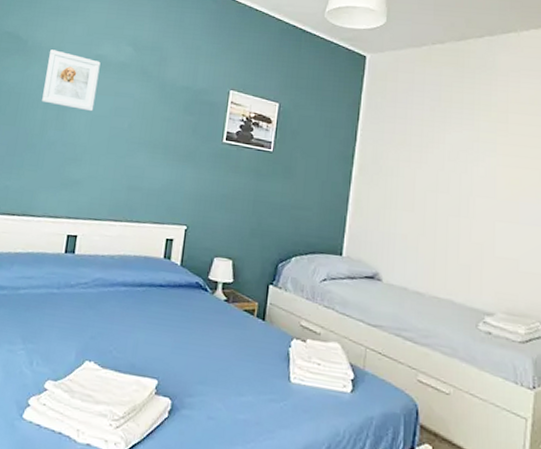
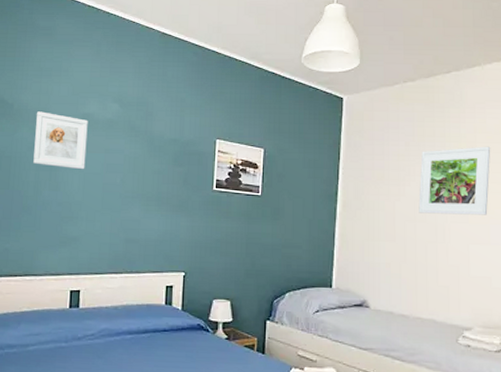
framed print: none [441,117,524,192] -> present [418,146,491,215]

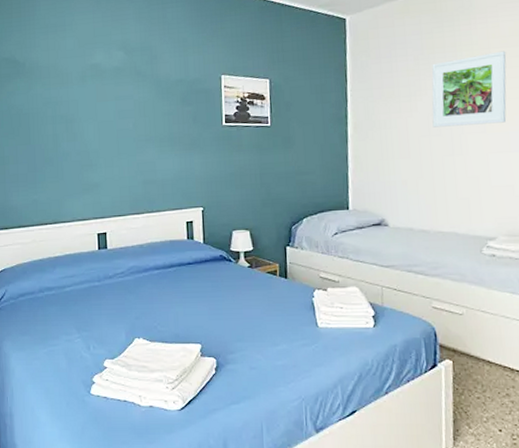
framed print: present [33,111,88,170] -> none [48,67,98,119]

